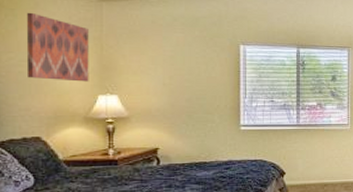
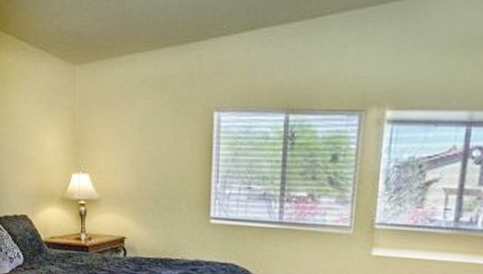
wall art: present [26,12,89,82] -> none [14,82,64,158]

